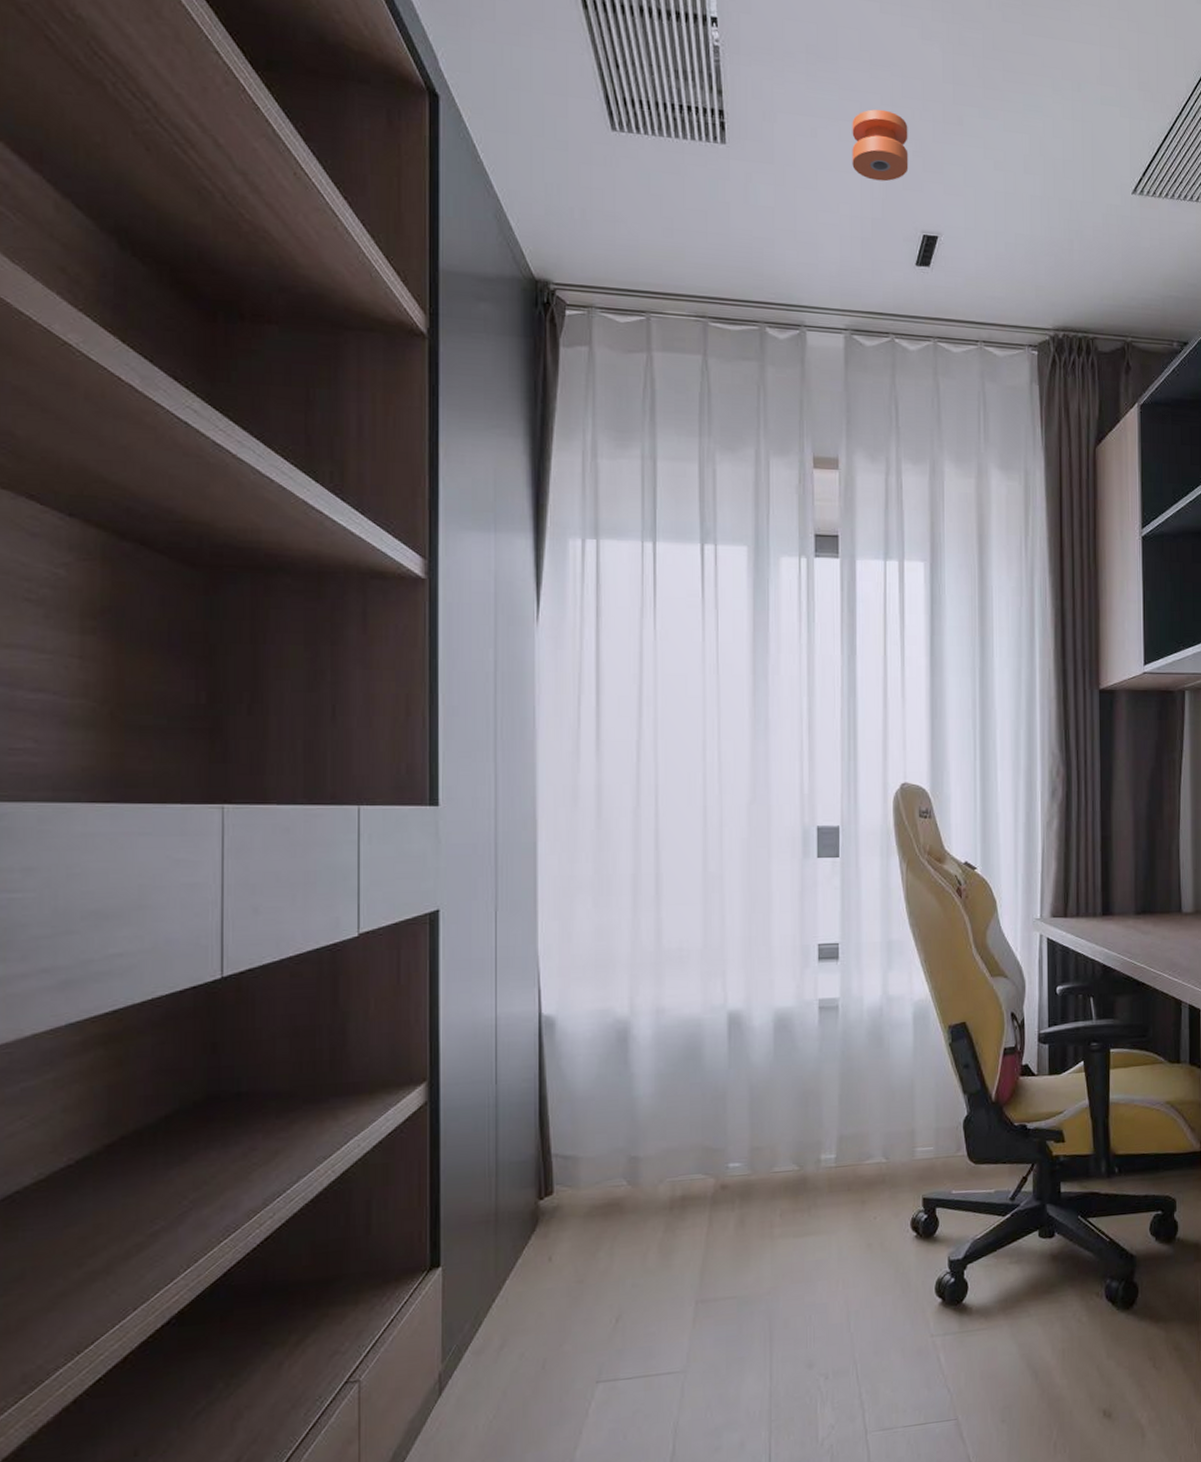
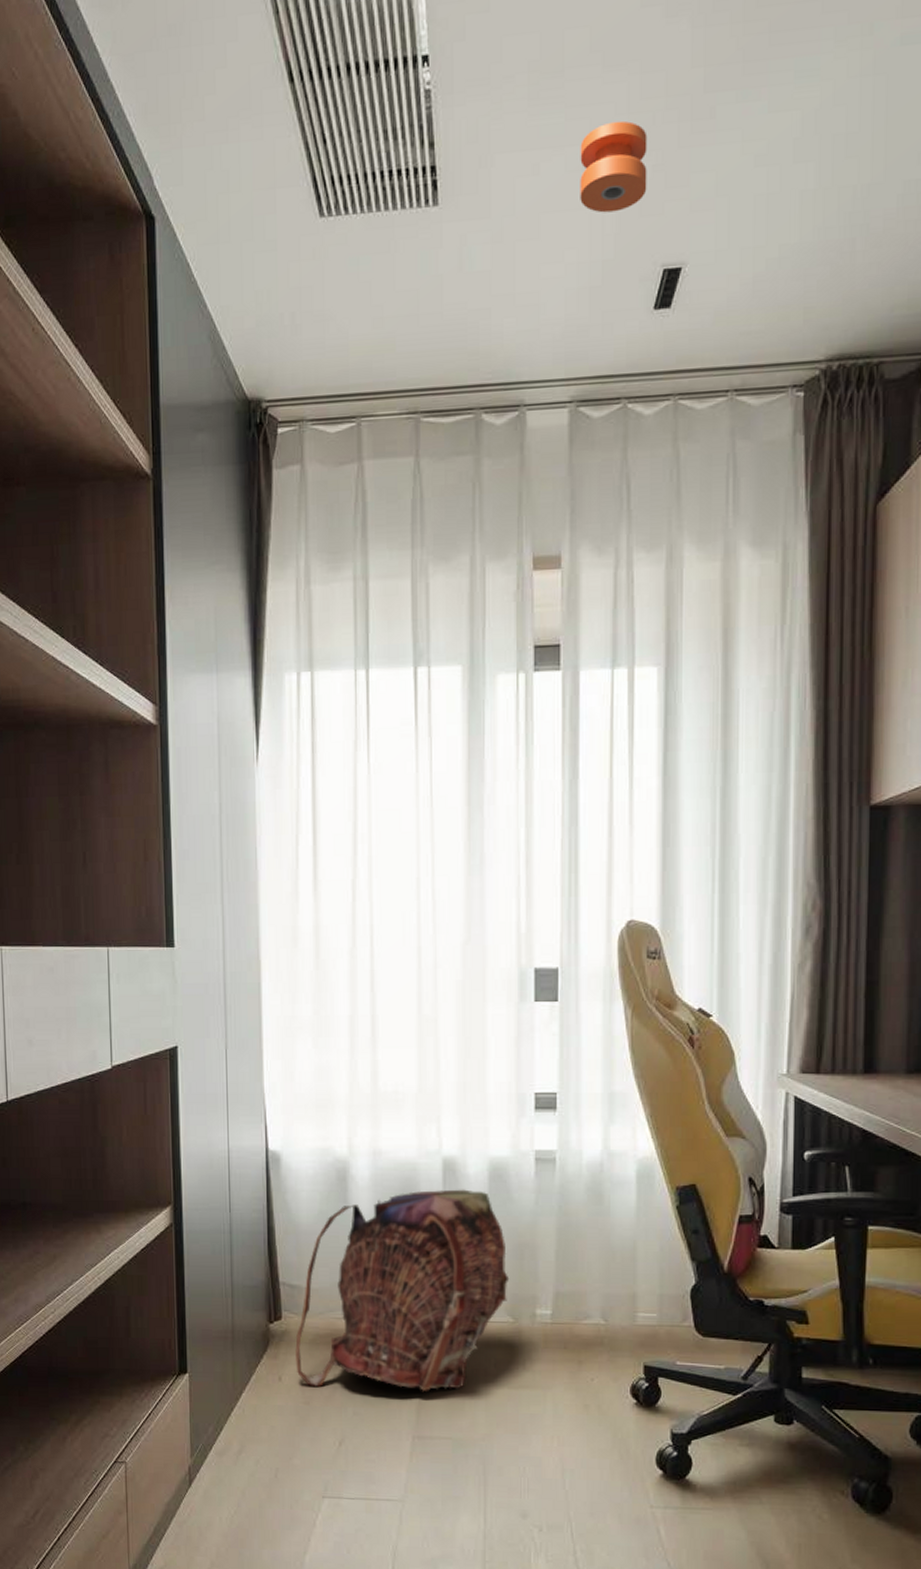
backpack: none [568,1041,795,1263] -> present [295,1189,510,1391]

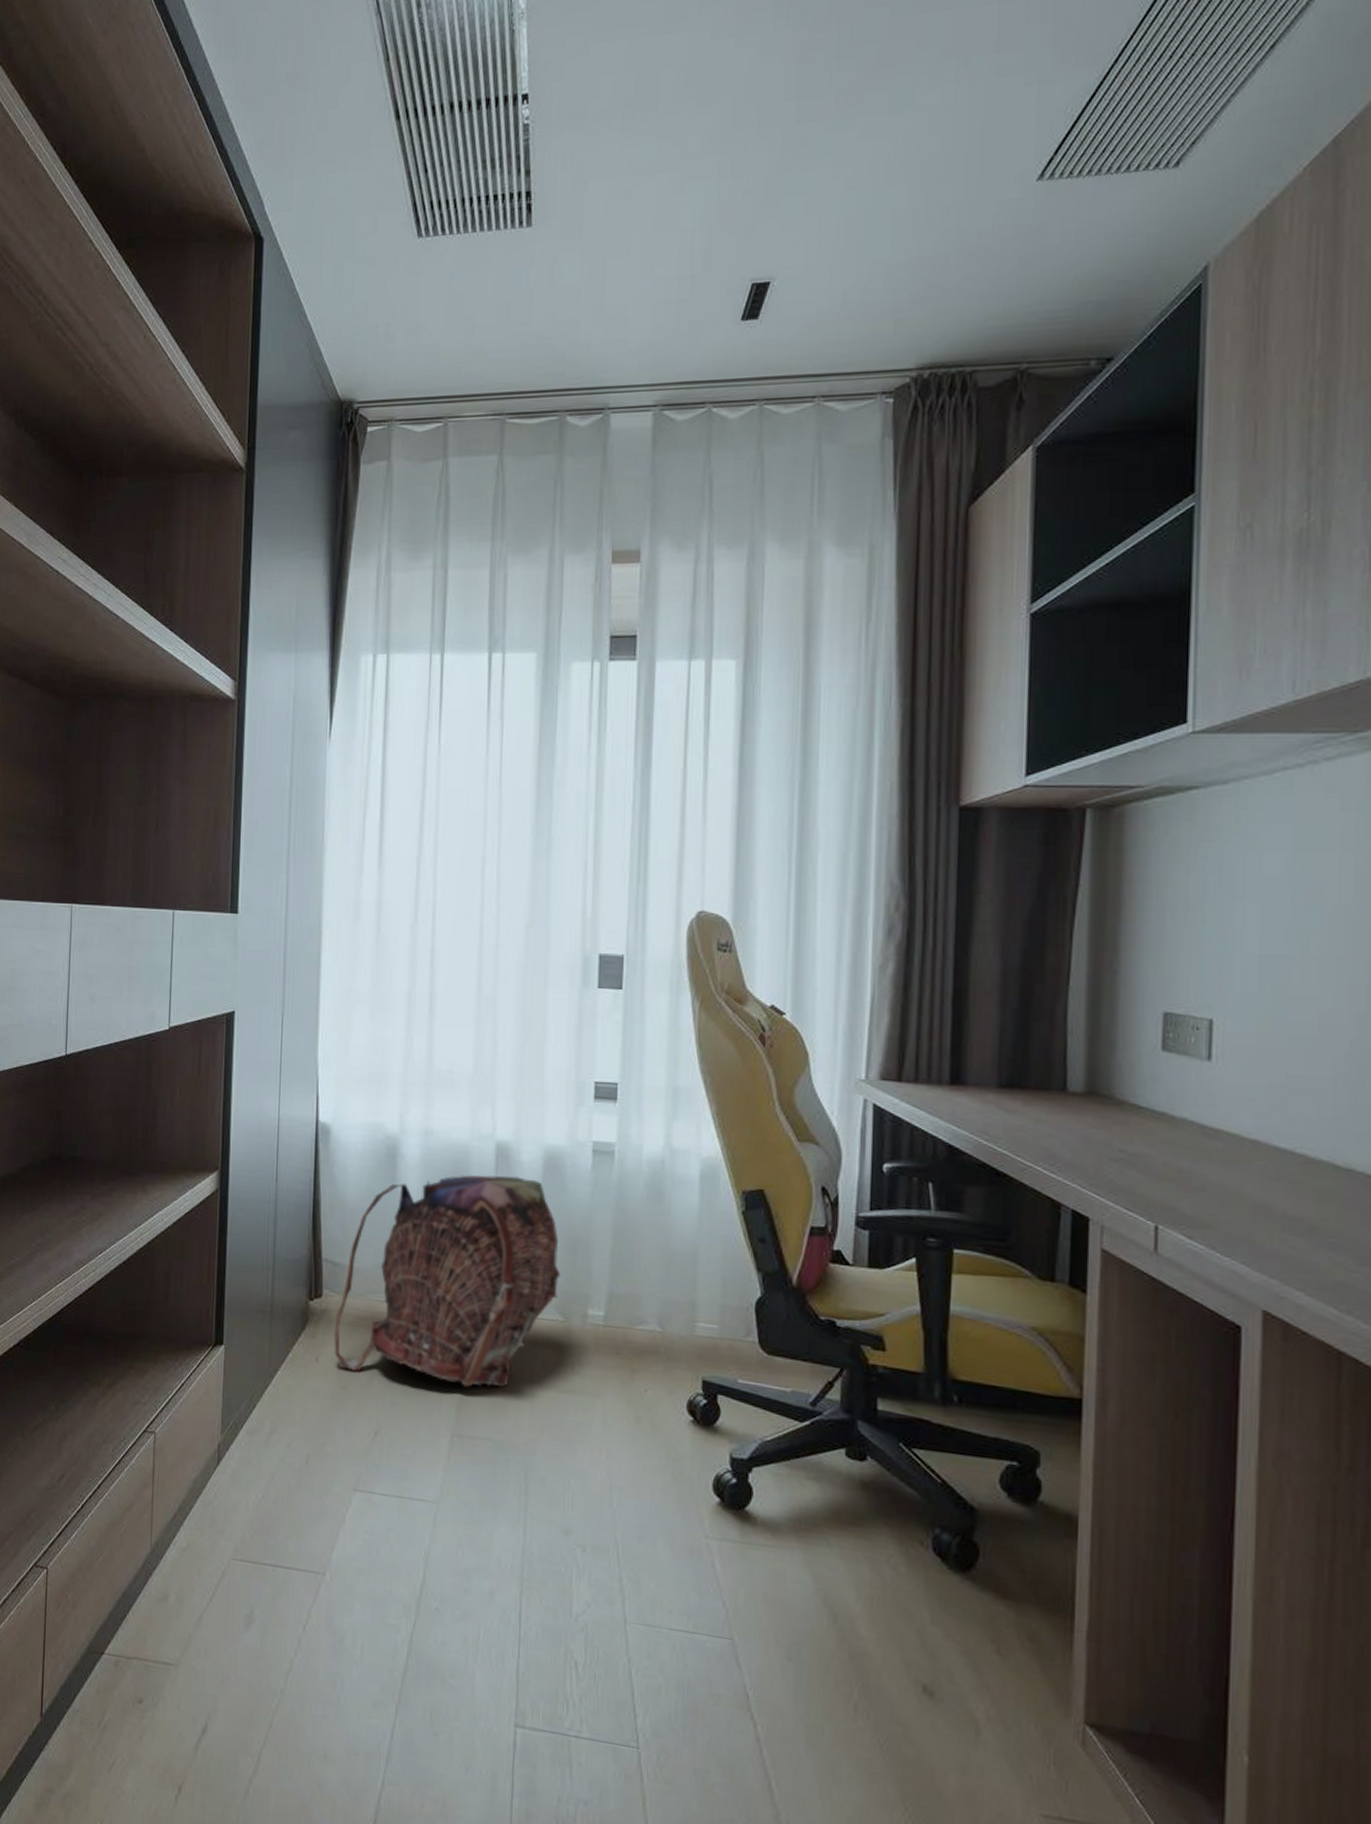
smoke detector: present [580,121,647,213] -> none [670,149,739,233]

